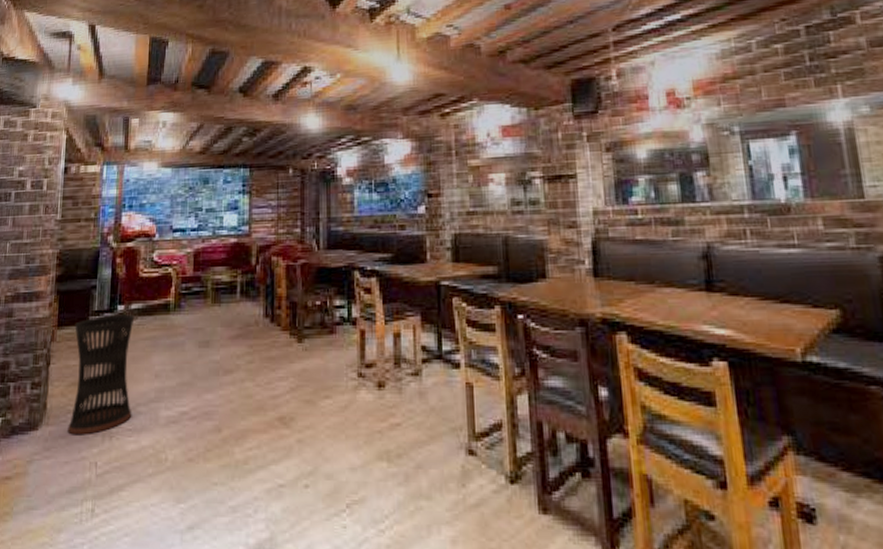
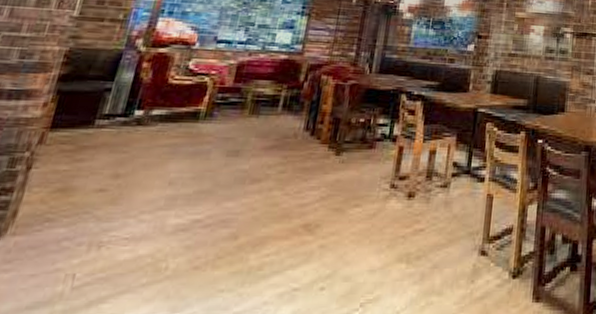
umbrella stand: present [68,314,135,435] -> none [41,119,155,245]

